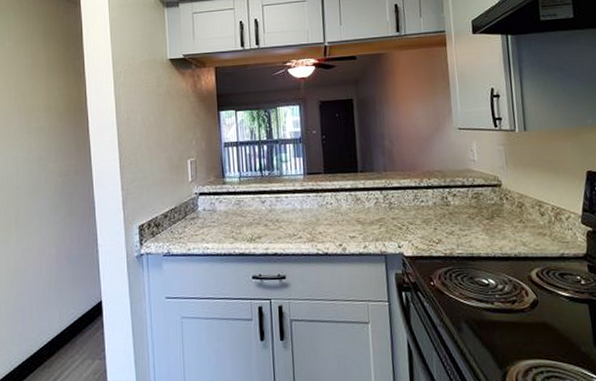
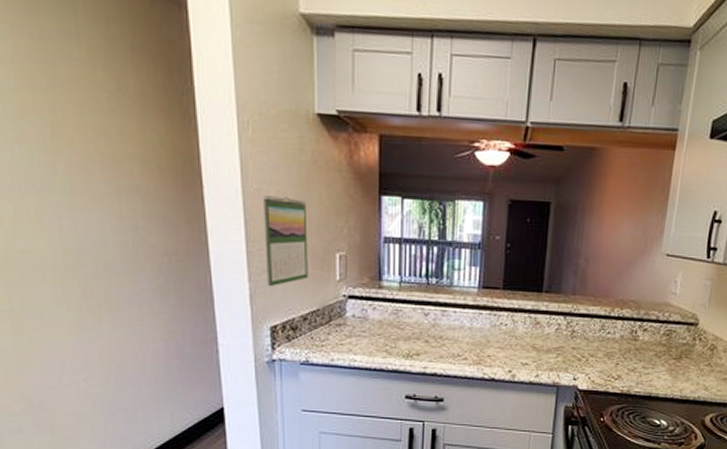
calendar: none [132,121,167,193] -> present [263,196,308,287]

